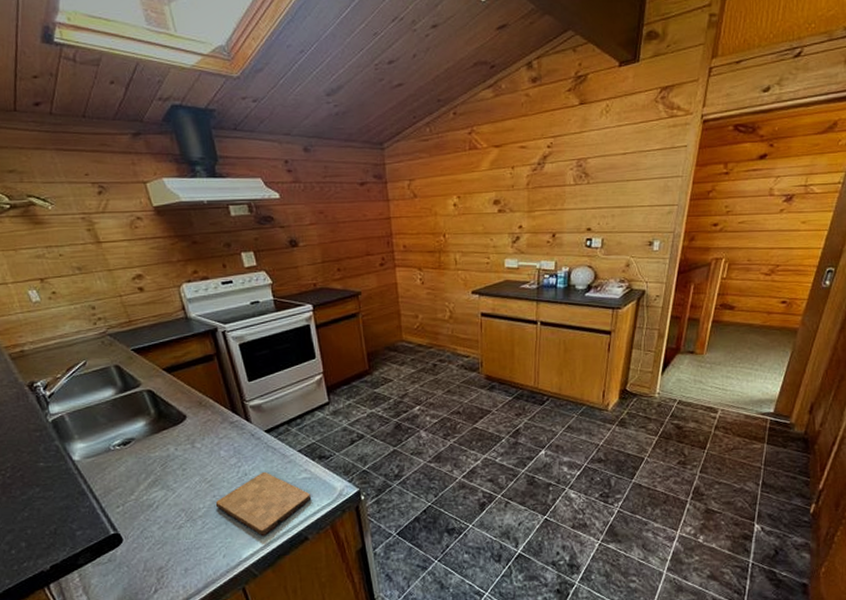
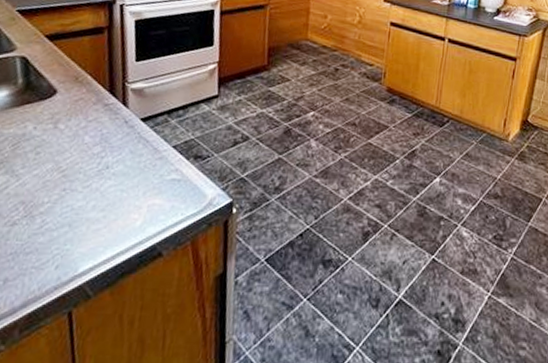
cutting board: present [215,471,311,537] -> none [63,166,176,247]

